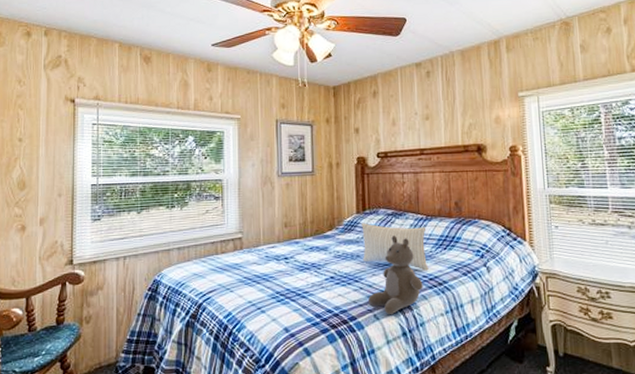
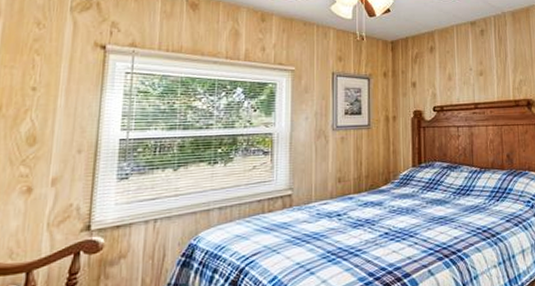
pillow: present [361,223,429,271] -> none [417,176,482,223]
teddy bear: present [368,236,423,315] -> none [423,189,477,270]

